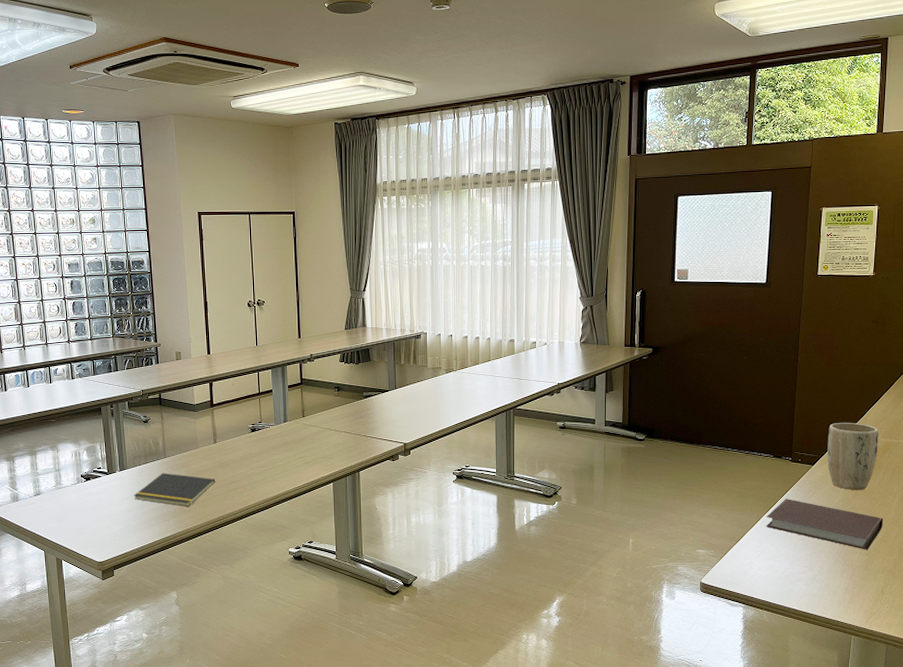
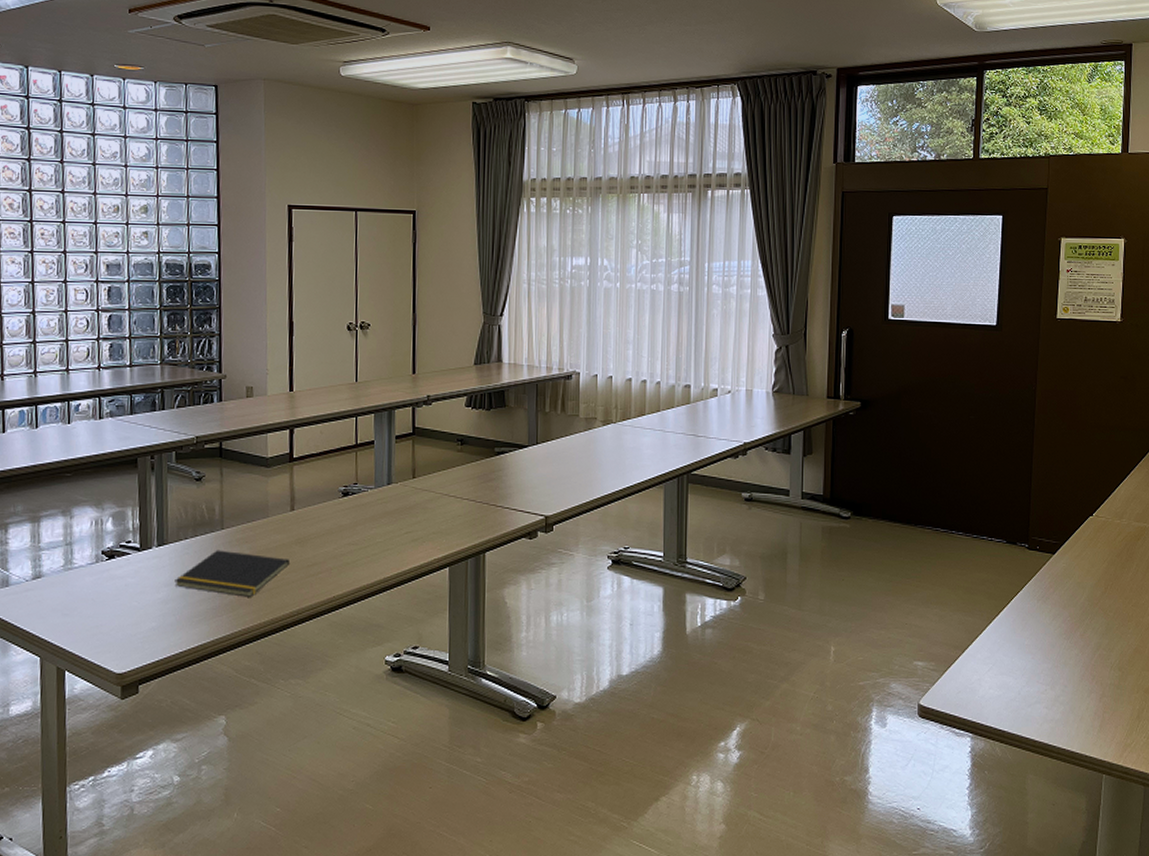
notebook: present [766,499,884,550] -> none [998,597,1138,663]
plant pot: present [827,422,878,491] -> none [1070,500,1130,588]

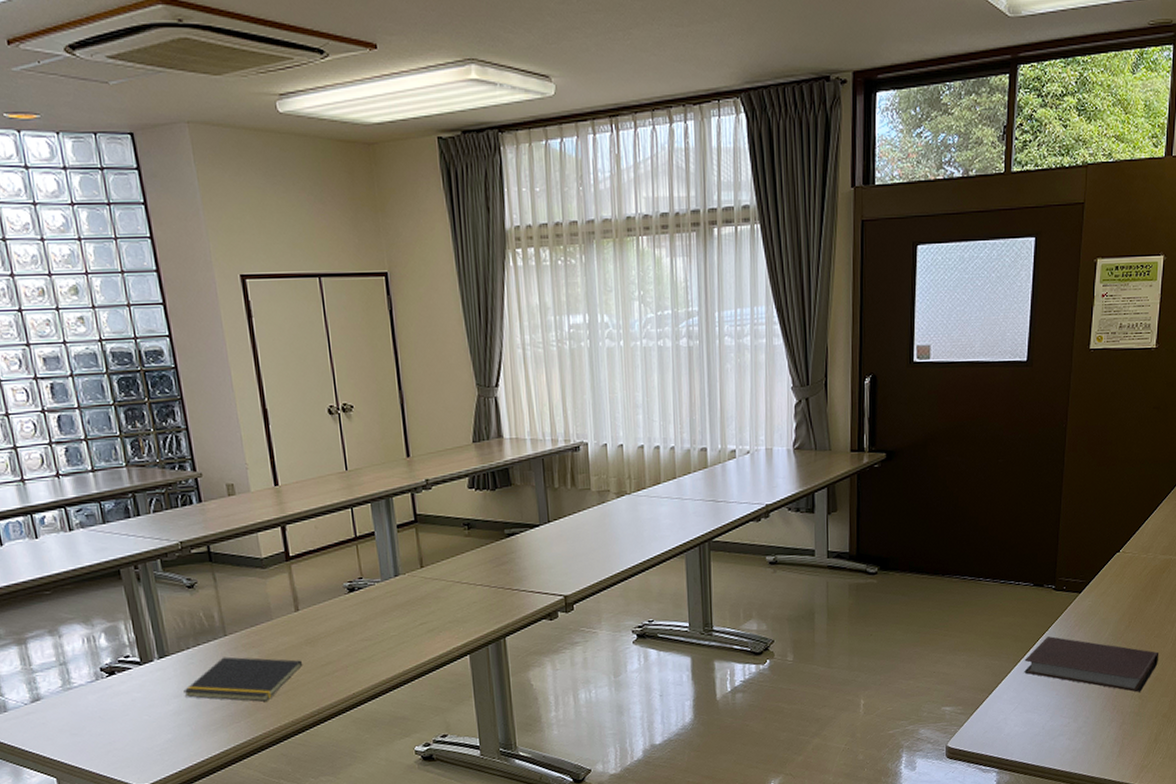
notebook: none [998,597,1138,663] -> present [1024,636,1159,693]

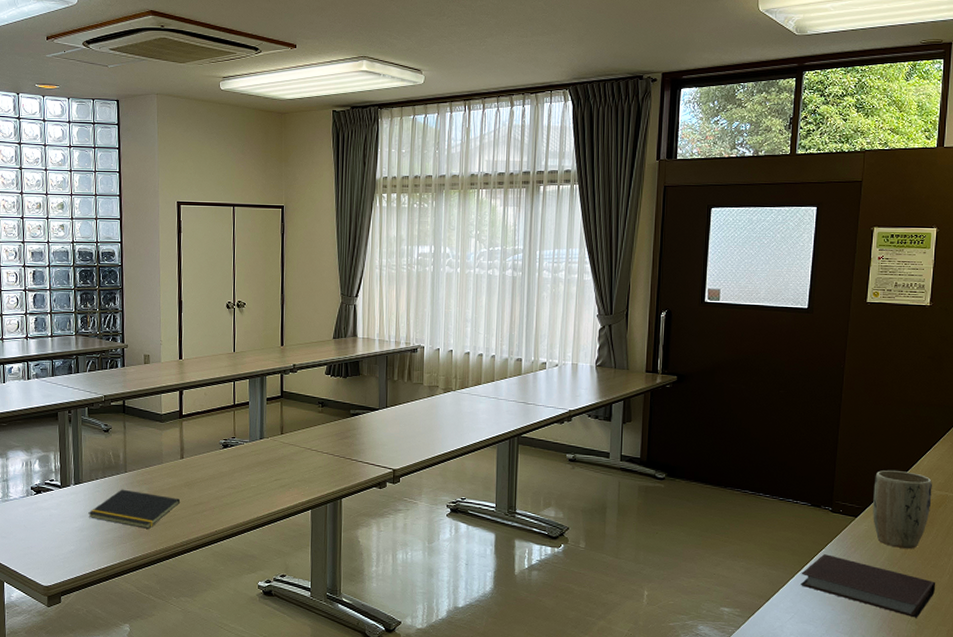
plant pot: none [1097,537,1156,622] -> present [873,470,932,549]

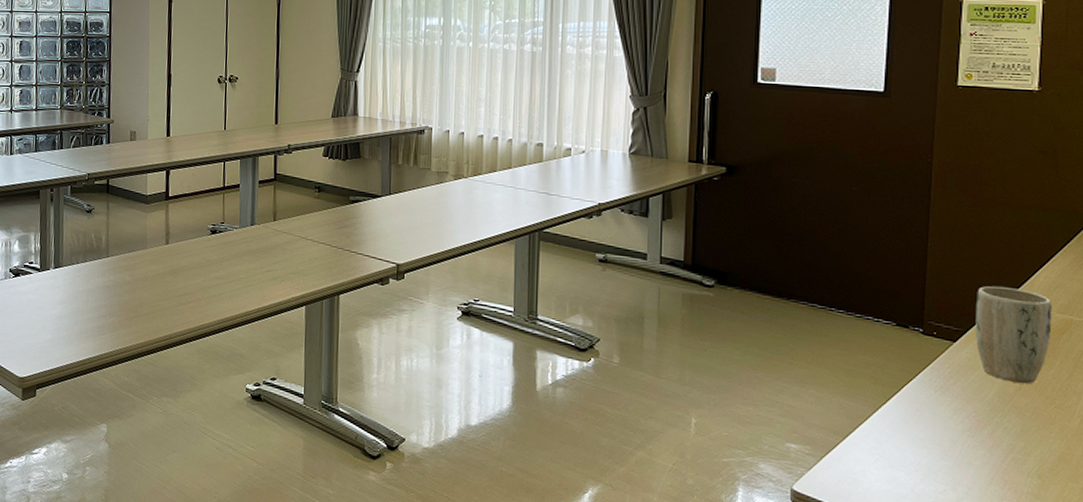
notepad: present [88,489,181,529] -> none [67,275,165,320]
notebook: present [801,554,936,618] -> none [886,385,1063,470]

